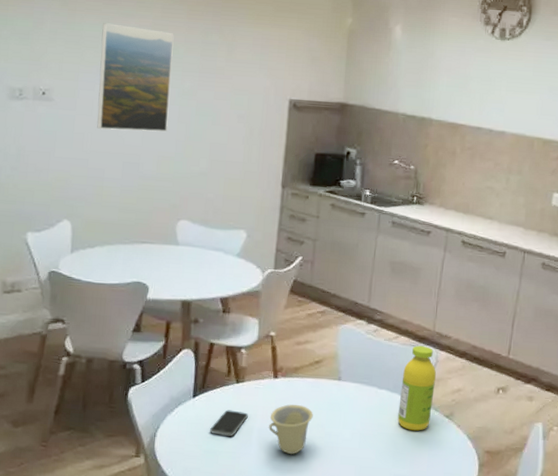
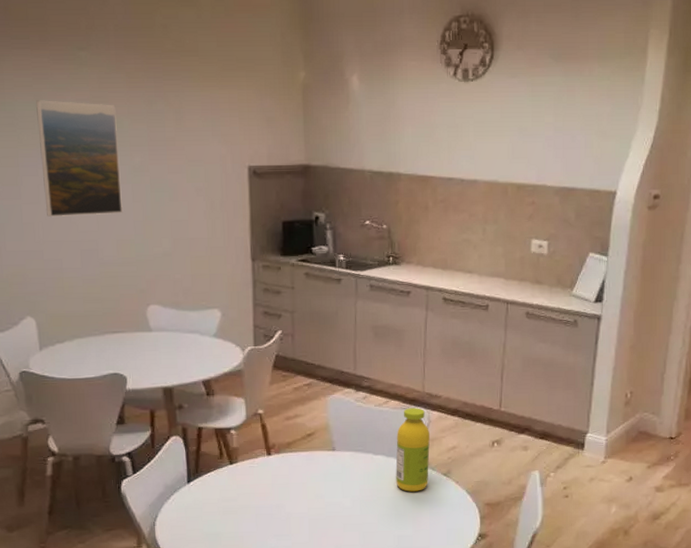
smartphone: present [210,410,248,436] -> none [209,491,246,517]
cup: present [269,404,313,455] -> none [268,478,311,529]

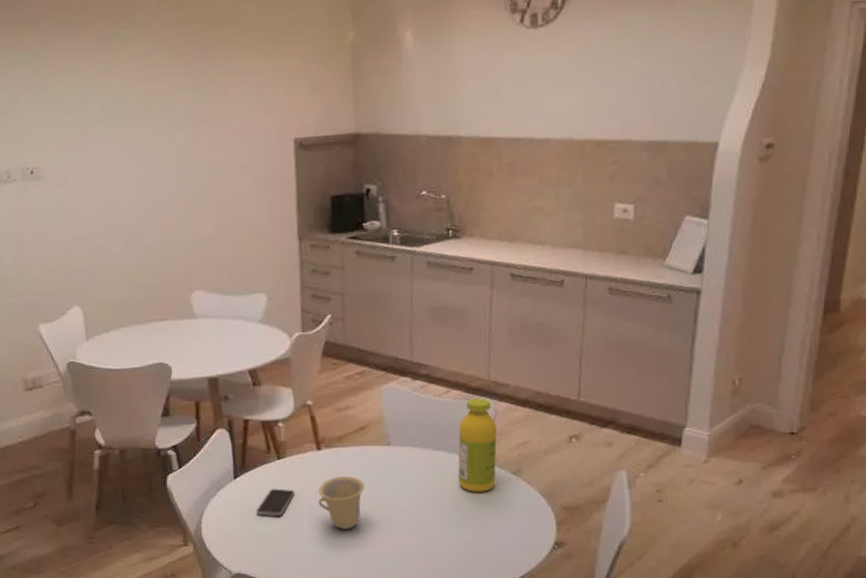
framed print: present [35,100,123,217] -> none [80,82,166,203]
smartphone: none [209,491,246,517] -> present [256,488,295,516]
cup: none [268,478,311,529] -> present [318,475,365,530]

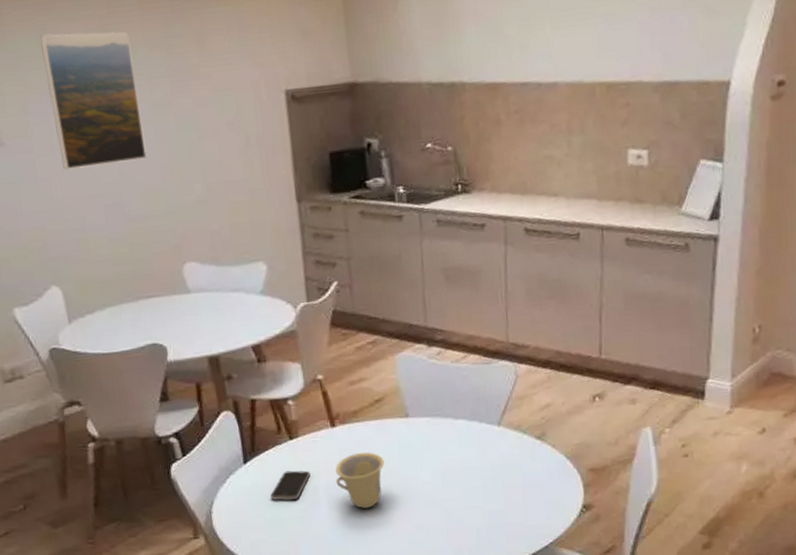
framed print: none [80,82,166,203] -> present [39,32,147,170]
fruit juice: present [458,398,497,492] -> none [479,361,520,460]

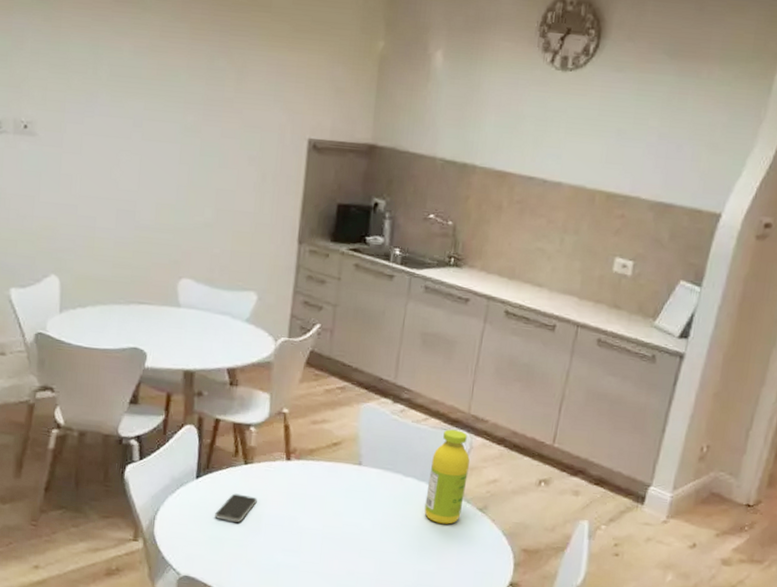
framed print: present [39,32,147,170] -> none [86,43,175,175]
cup: present [335,451,384,509] -> none [280,490,330,545]
fruit juice: none [479,361,520,460] -> present [424,429,470,524]

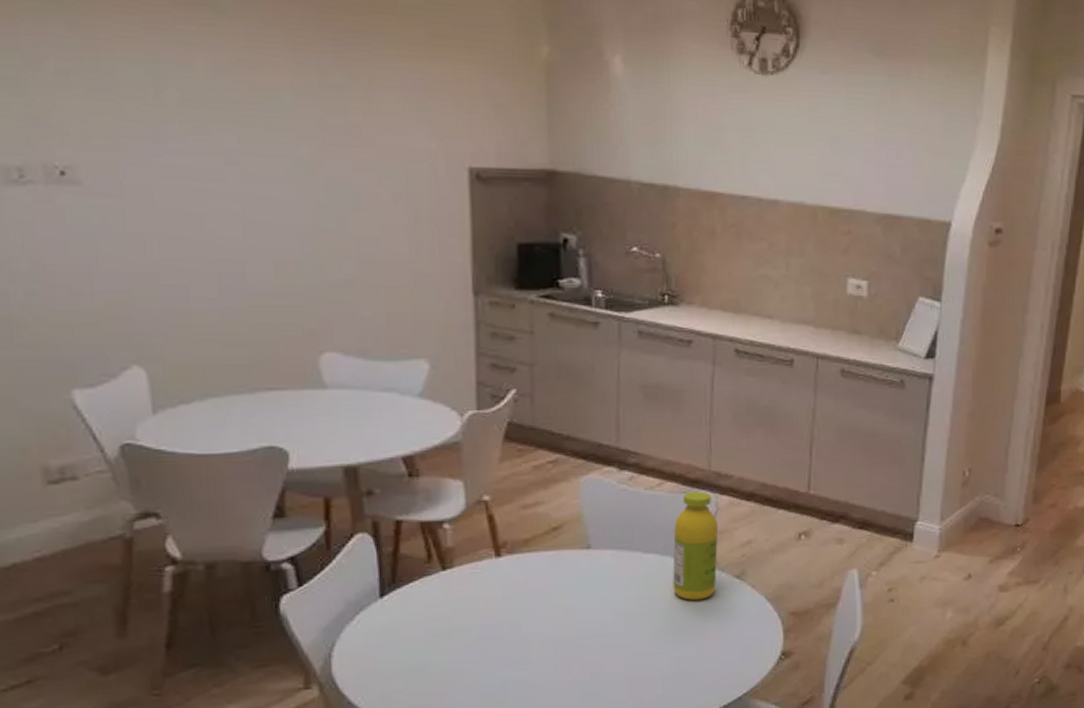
smartphone: present [215,493,257,523] -> none [412,607,465,643]

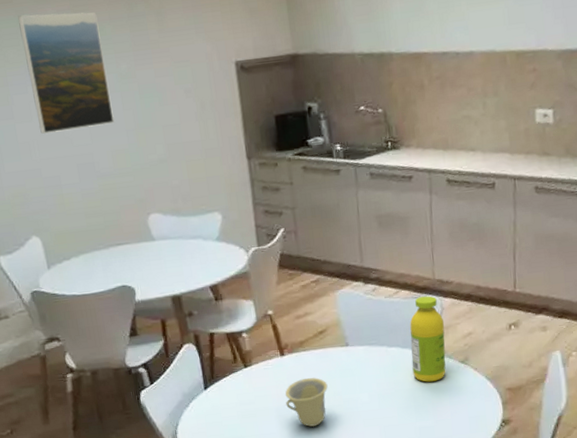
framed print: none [146,58,283,225] -> present [17,12,115,134]
cup: none [496,587,558,654] -> present [285,377,328,427]

